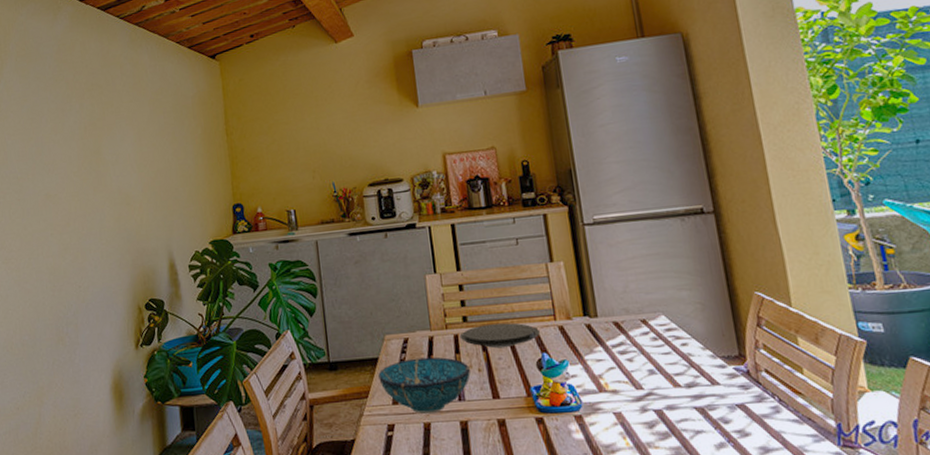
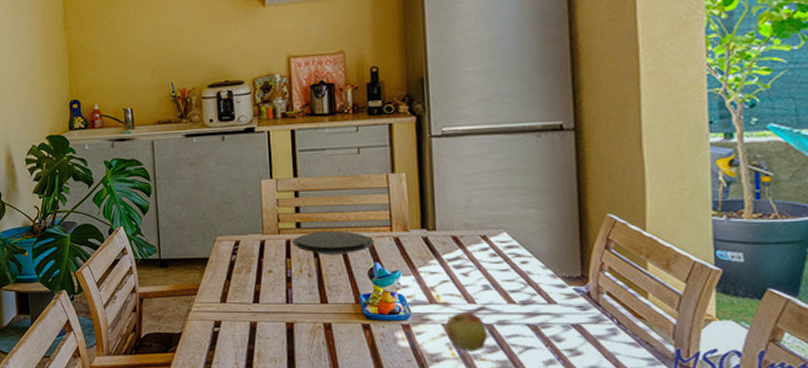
decorative bowl: present [378,357,470,415] -> none [208,260,300,314]
apple: none [616,399,659,440] -> present [445,312,488,351]

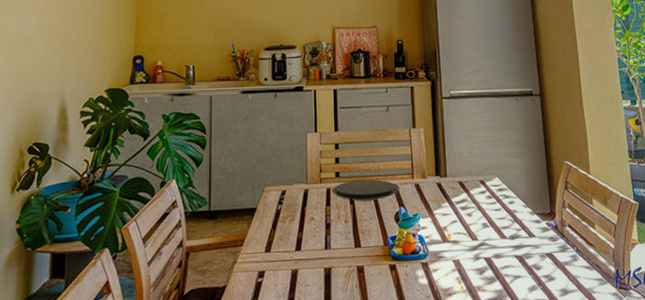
apple: present [445,312,488,351] -> none [455,248,488,284]

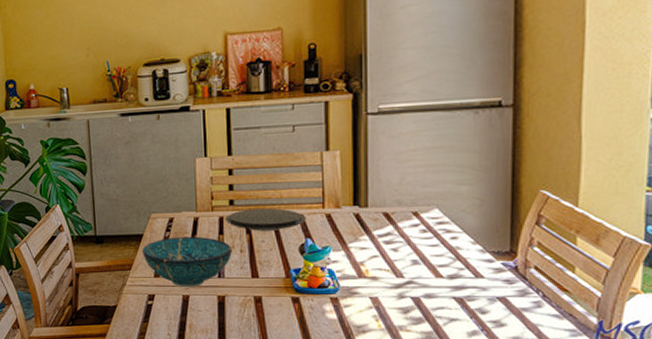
decorative bowl: none [255,208,338,262] -> present [142,236,232,288]

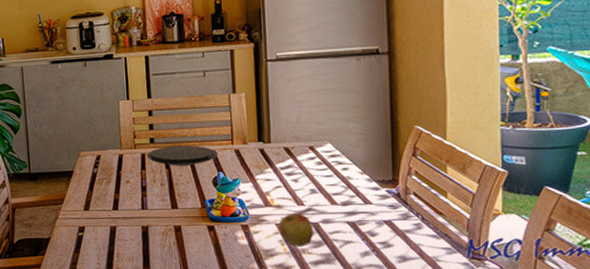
decorative bowl: present [142,236,232,288] -> none [73,172,154,220]
apple: none [373,286,414,323] -> present [278,213,314,247]

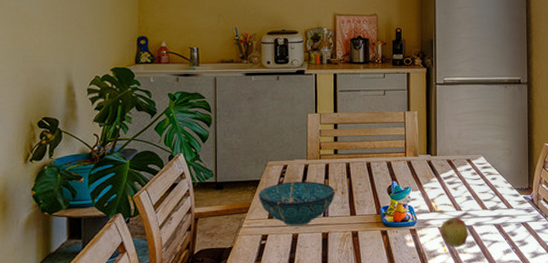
decorative bowl: none [73,172,154,220] -> present [259,181,335,227]
plate: present [146,145,218,167] -> none [330,156,393,176]

